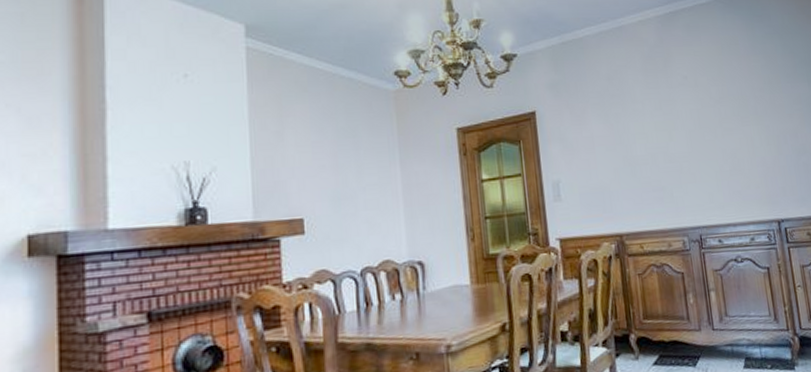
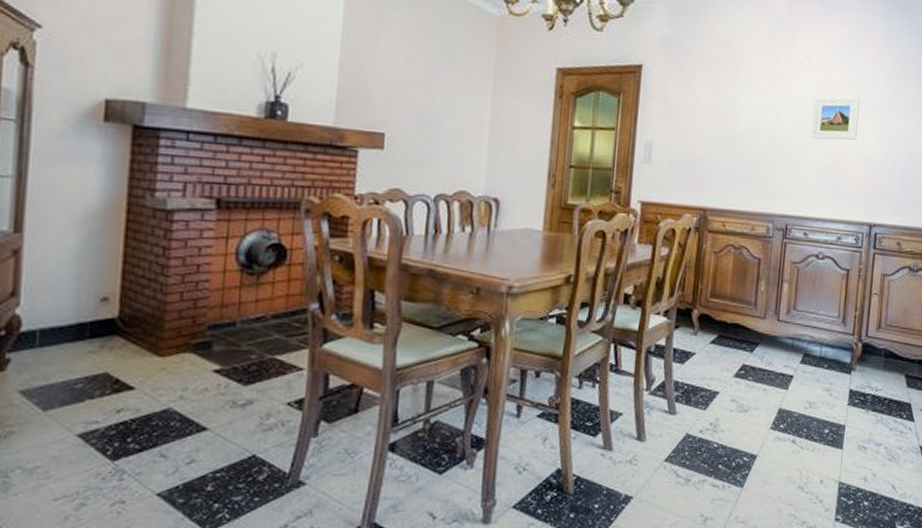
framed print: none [699,105,747,150] -> present [811,97,860,140]

